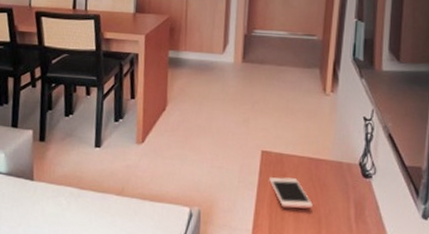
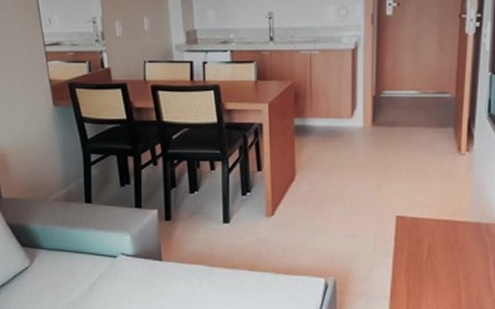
cell phone: present [268,177,313,209] -> none [404,242,451,273]

